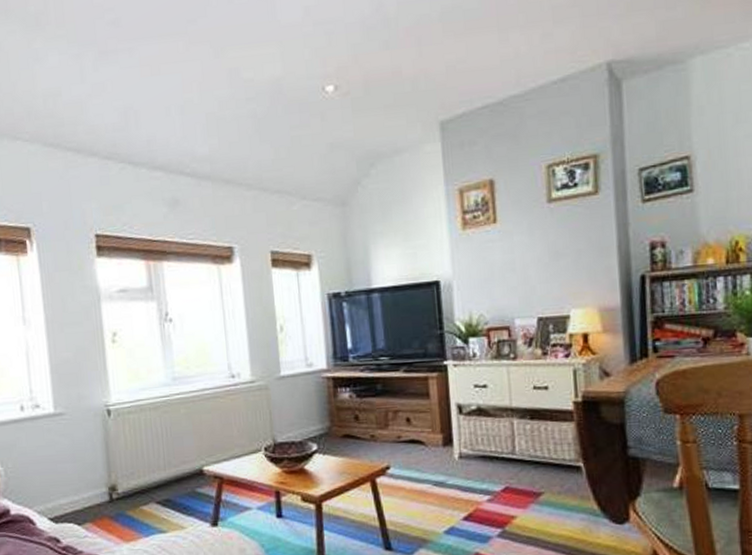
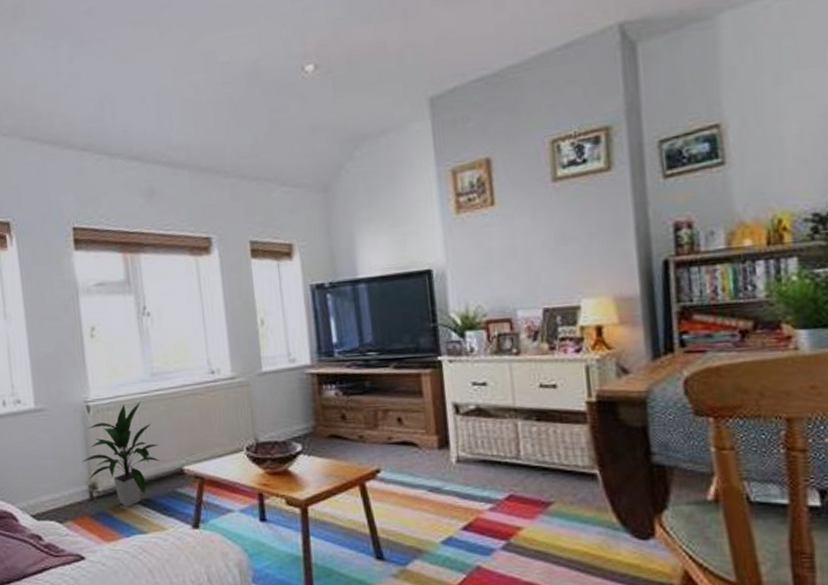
indoor plant: none [101,404,180,508] -> present [81,401,160,508]

